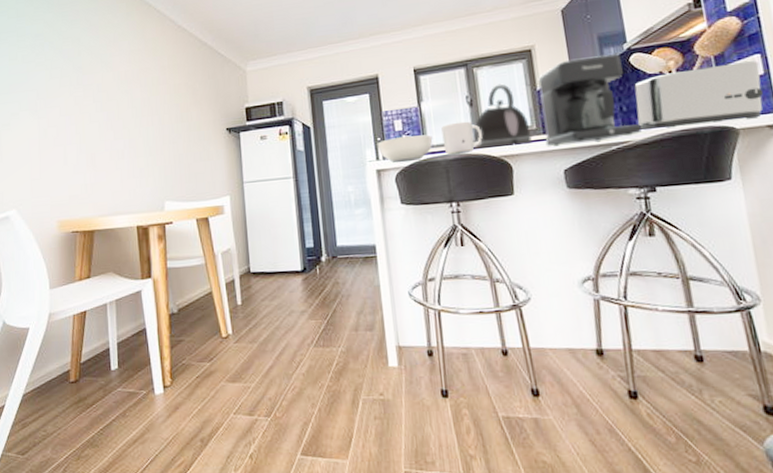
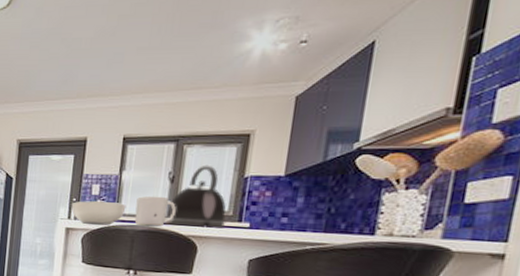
coffee maker: present [538,54,642,147] -> none [237,150,347,240]
toaster: present [634,61,764,131] -> none [342,181,507,244]

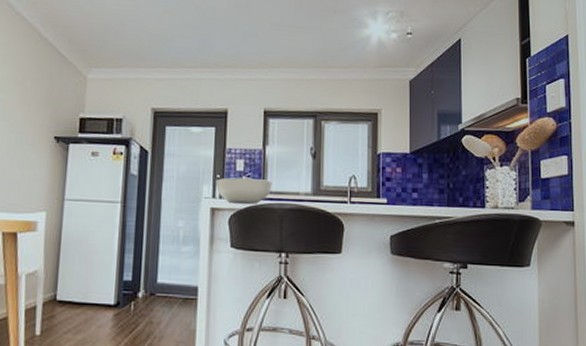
mug: present [134,195,176,227] -> none [281,172,320,205]
kettle: present [165,164,227,229] -> none [312,141,367,205]

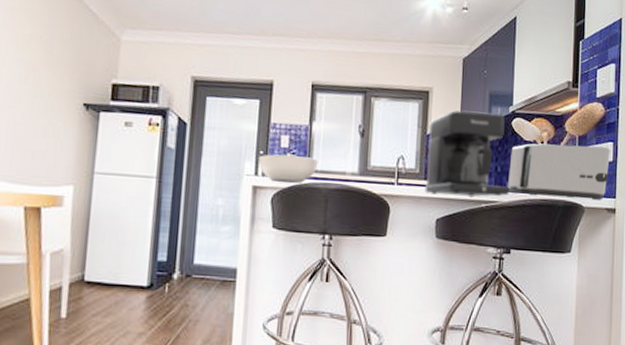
coffee maker: none [378,130,463,214] -> present [424,110,509,198]
toaster: none [461,159,566,214] -> present [508,143,610,200]

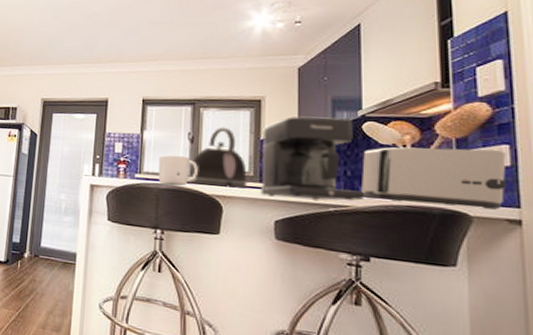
bowl: present [258,154,318,184] -> none [95,158,149,184]
mug: none [327,150,368,185] -> present [158,155,198,186]
kettle: none [358,119,414,187] -> present [189,126,248,189]

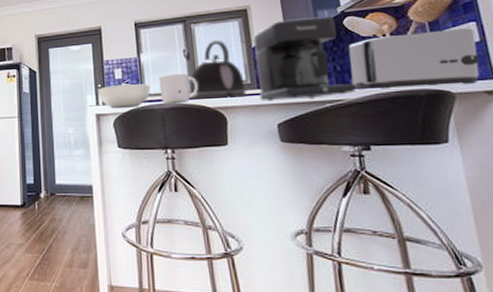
bowl: none [95,158,149,184] -> present [97,84,151,109]

